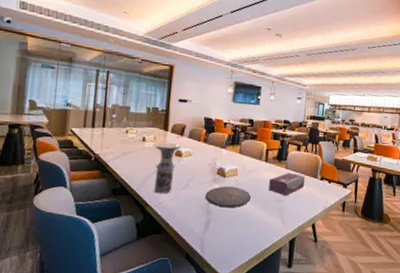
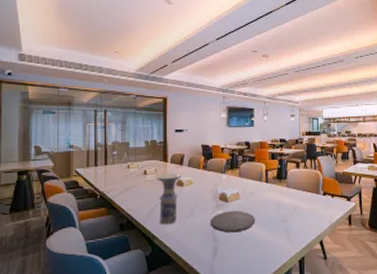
tissue box: present [268,172,306,197] -> none [271,190,308,216]

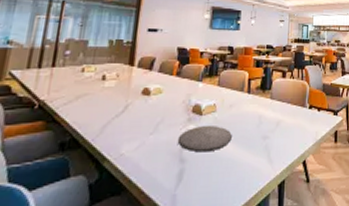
vase: present [157,174,181,225] -> none [114,80,149,143]

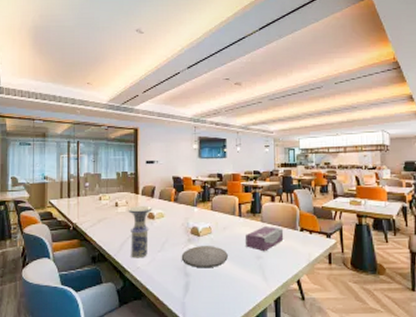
vase: none [114,80,149,143] -> present [128,206,152,258]
tissue box: none [251,103,293,132] -> present [244,225,284,252]

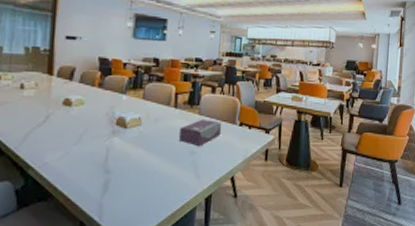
vase: present [128,206,152,258] -> none [37,90,70,152]
plate: present [181,246,228,269] -> none [102,139,158,165]

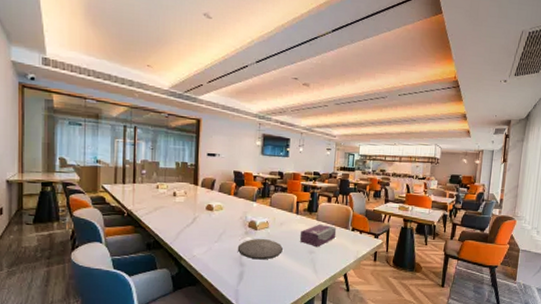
plate: none [102,139,158,165] -> present [237,239,283,260]

